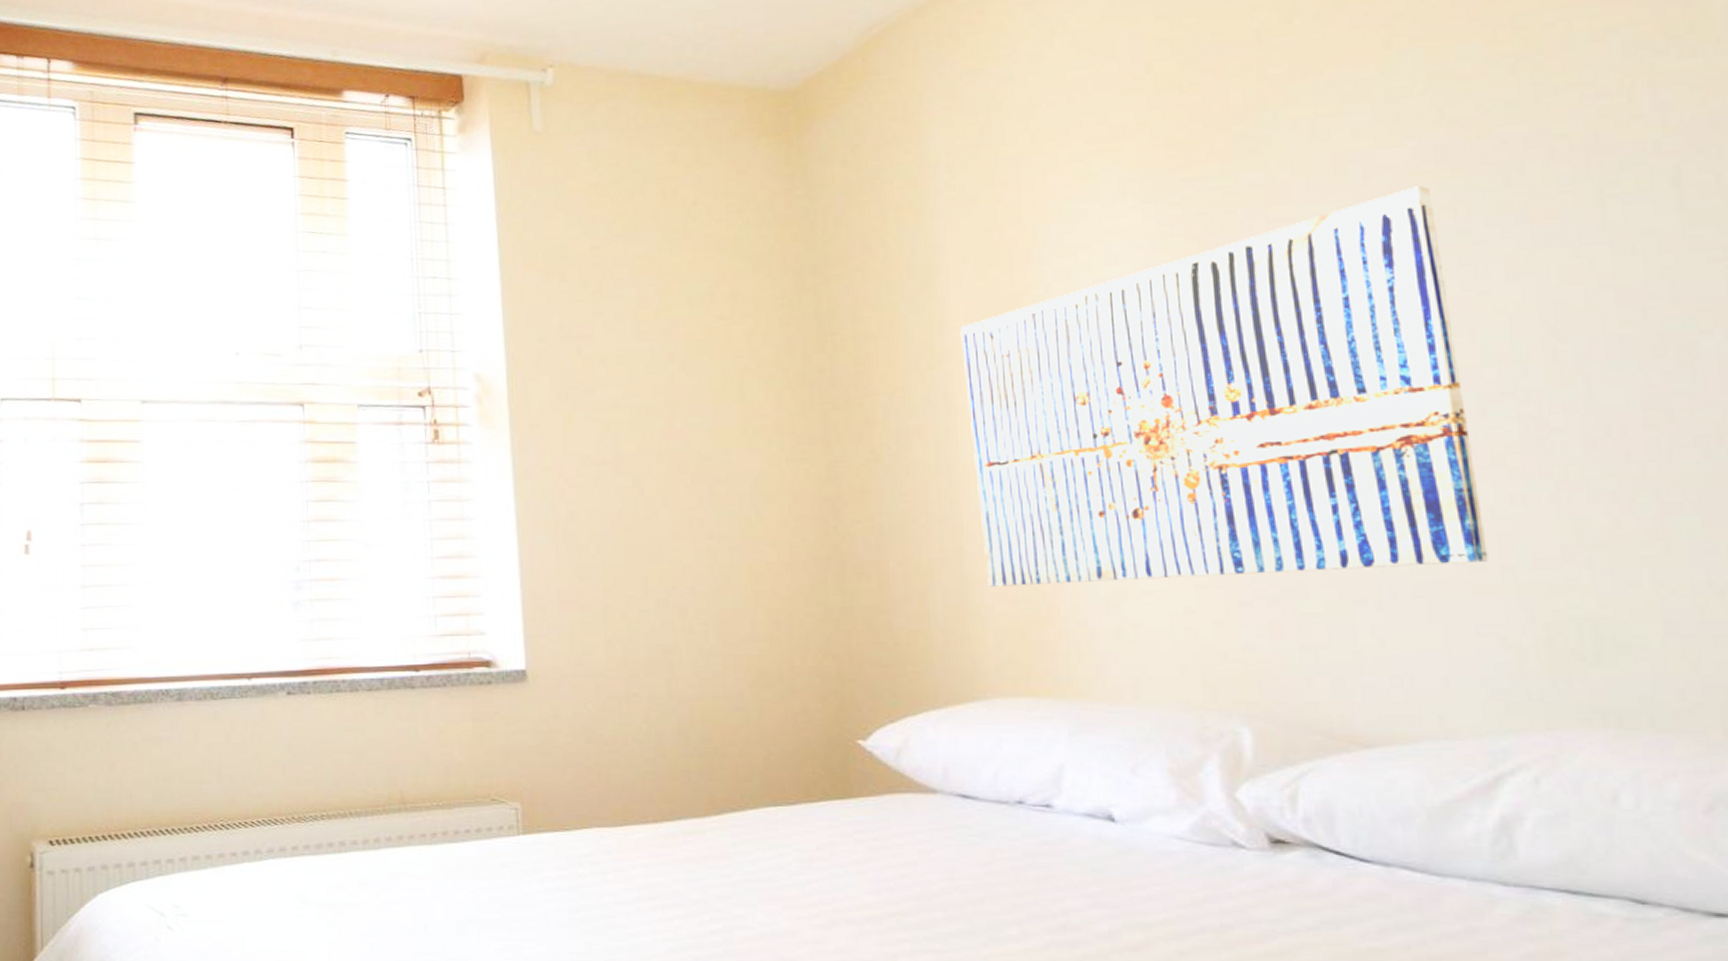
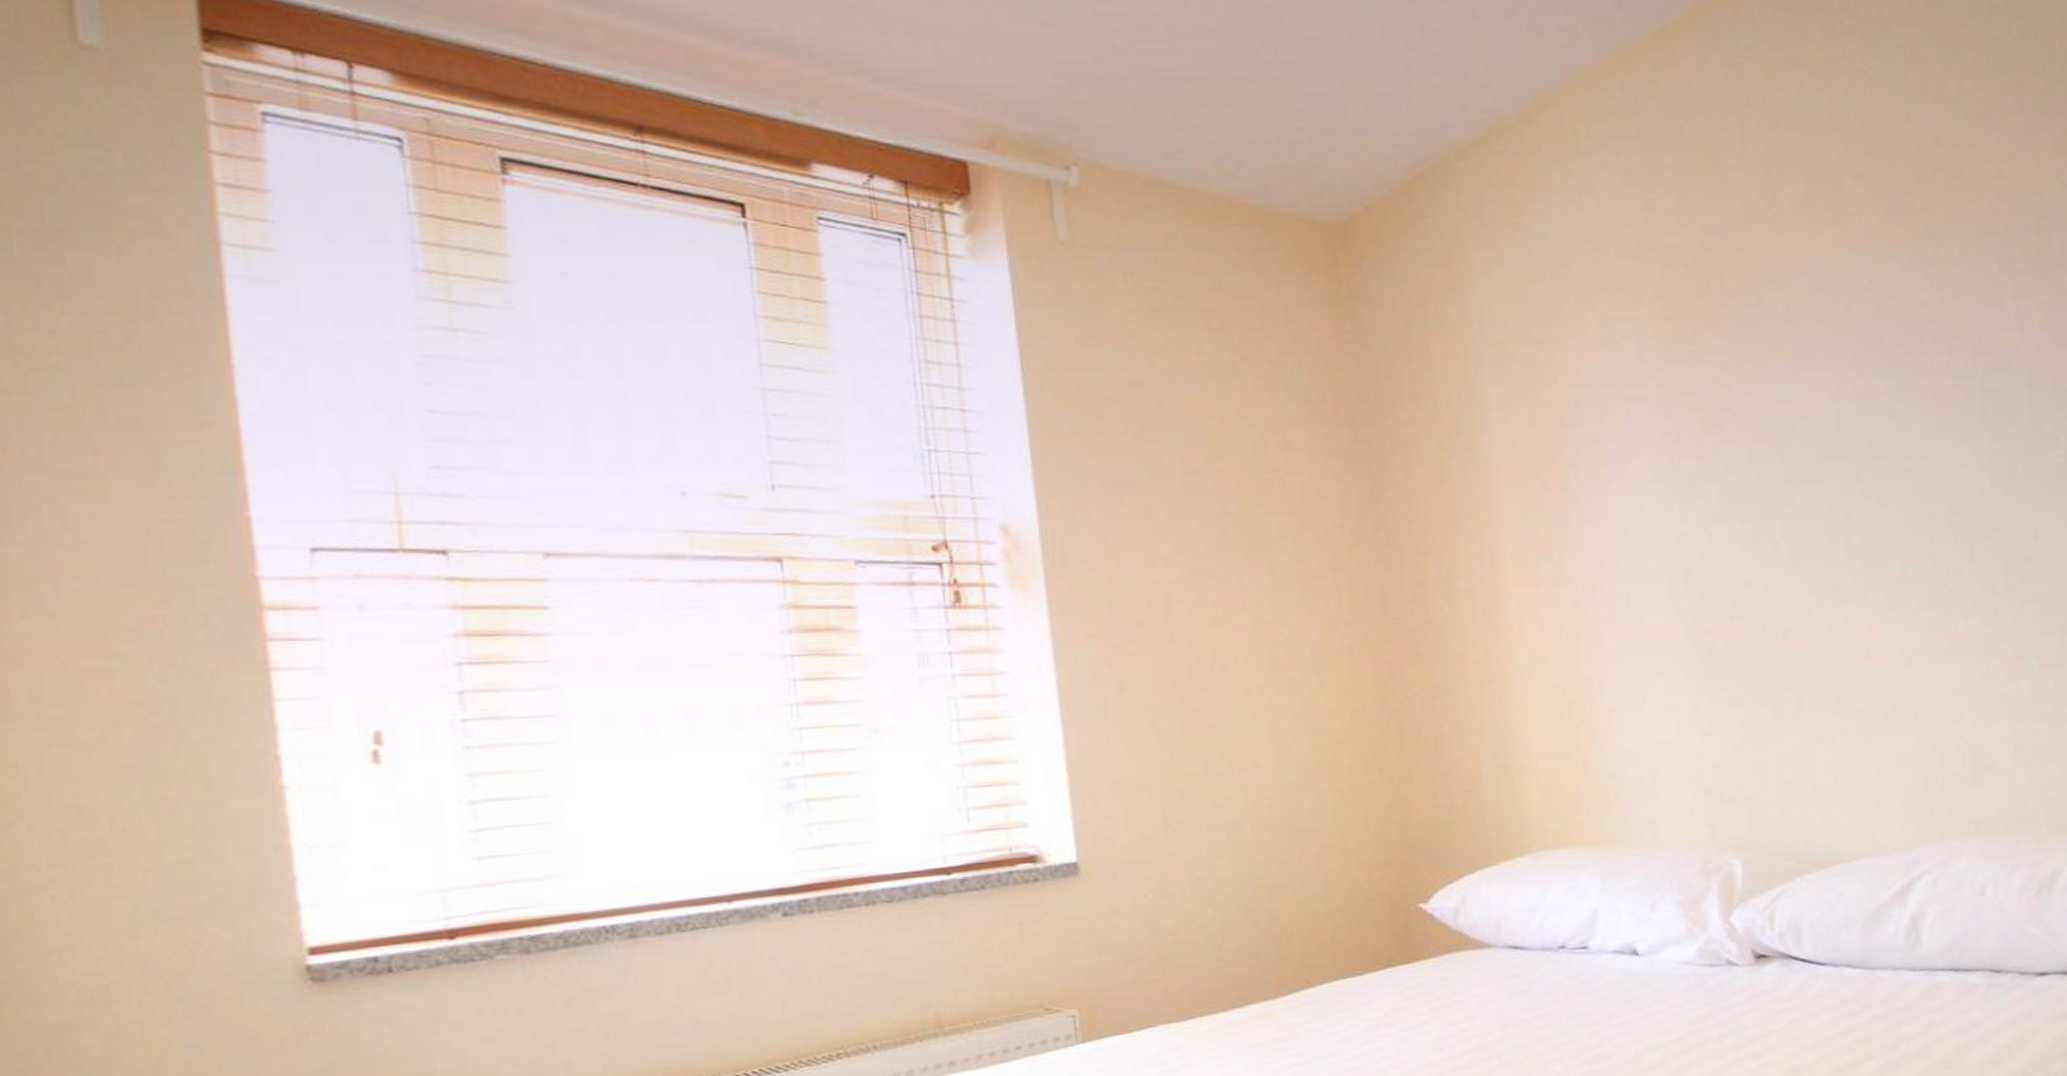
wall art: present [960,186,1489,587] -> none [1504,372,1906,744]

